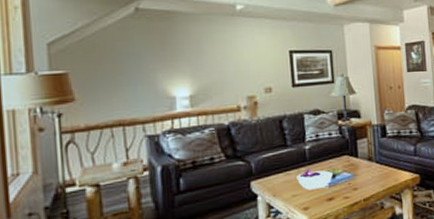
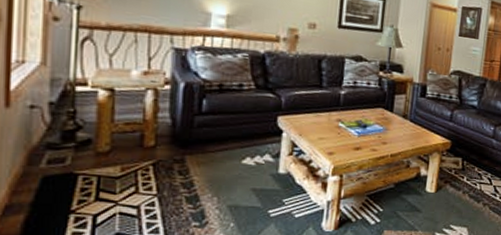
decorative bowl: present [296,169,333,190] -> none [326,115,364,137]

